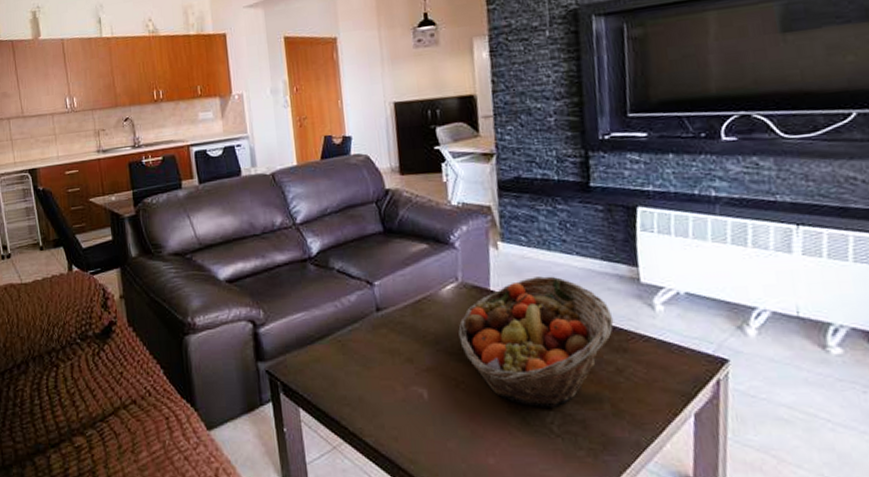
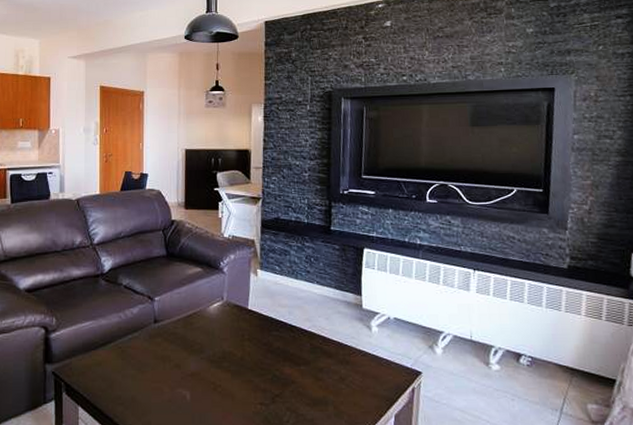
fruit basket: present [458,276,614,408] -> none [220,300,341,409]

